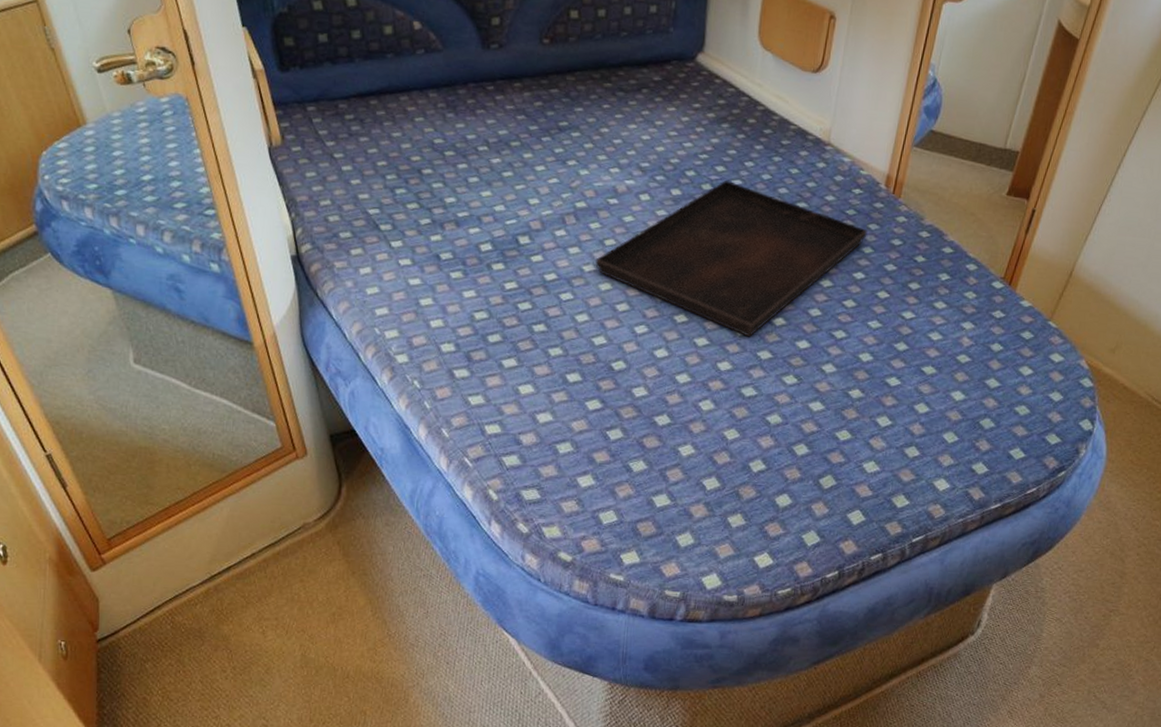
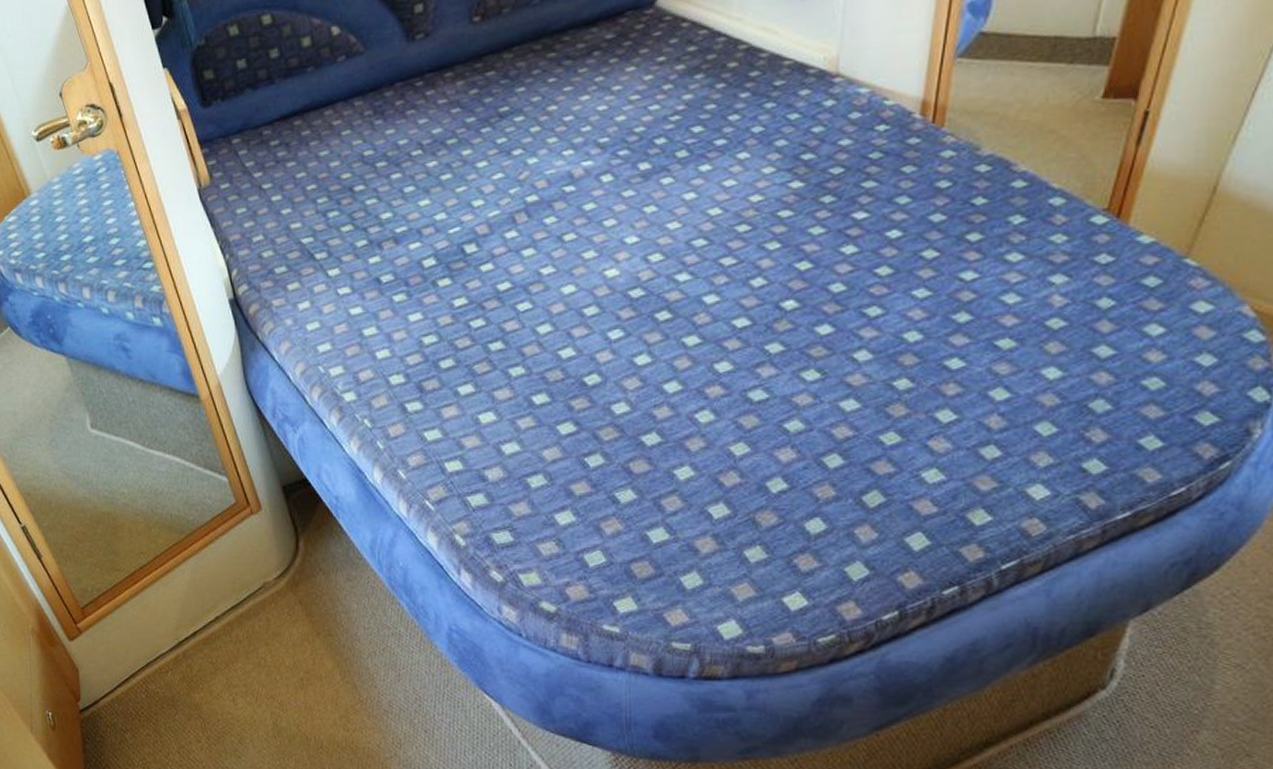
serving tray: present [595,181,868,337] -> none [554,142,901,329]

